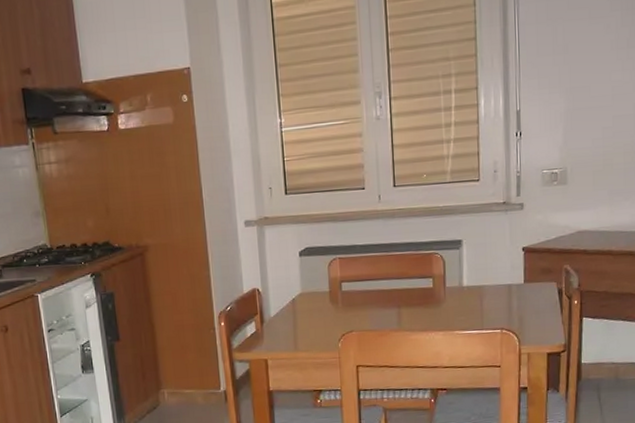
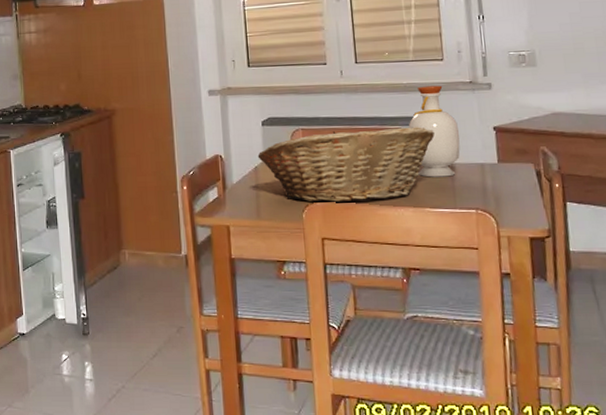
fruit basket: none [295,250,467,331] -> present [257,127,435,203]
bottle: none [442,207,491,301] -> present [408,85,460,177]

